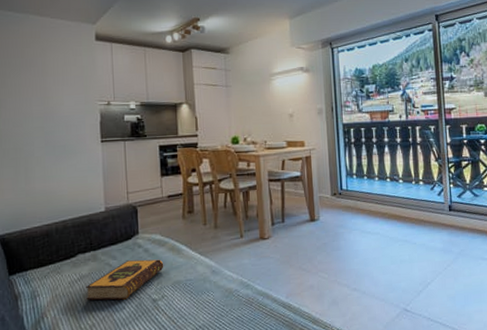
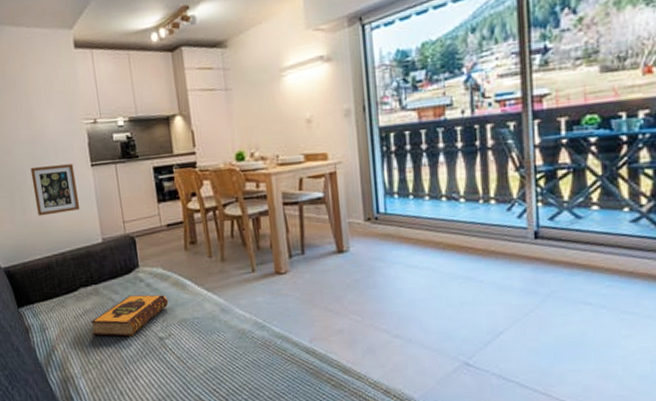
picture frame: none [39,139,86,186] -> present [30,164,81,216]

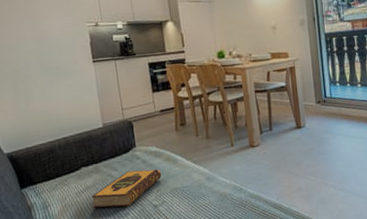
picture frame: present [30,164,81,216] -> none [35,60,83,106]

